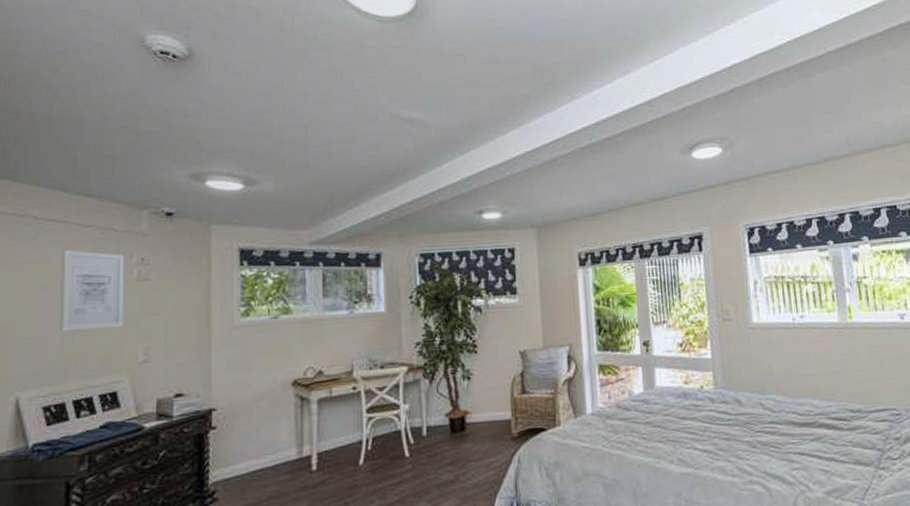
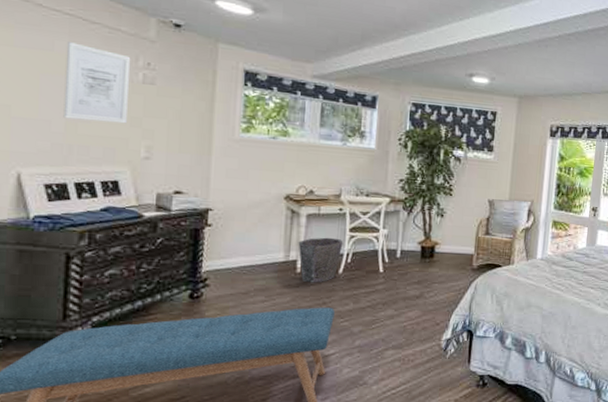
waste bin: none [311,423,361,481] -> present [298,237,344,283]

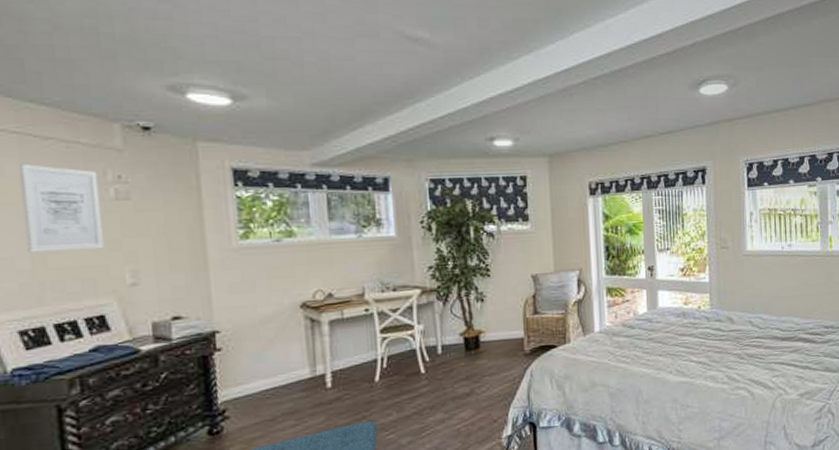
waste bin: present [298,237,344,283] -> none [323,343,376,397]

